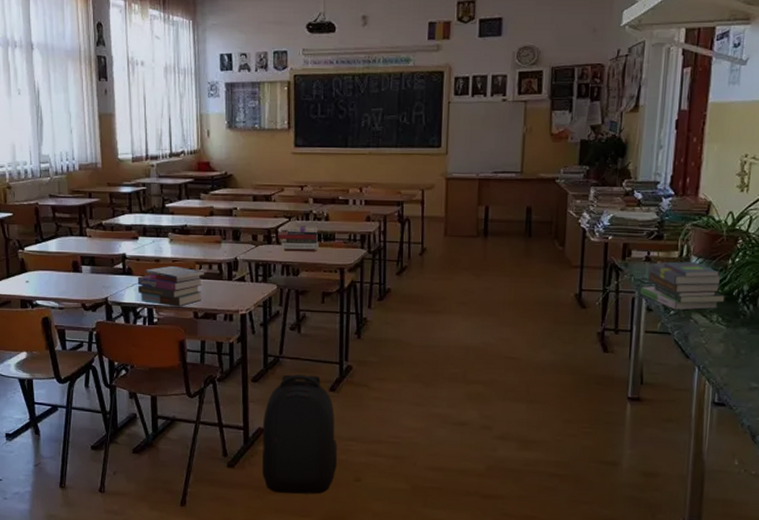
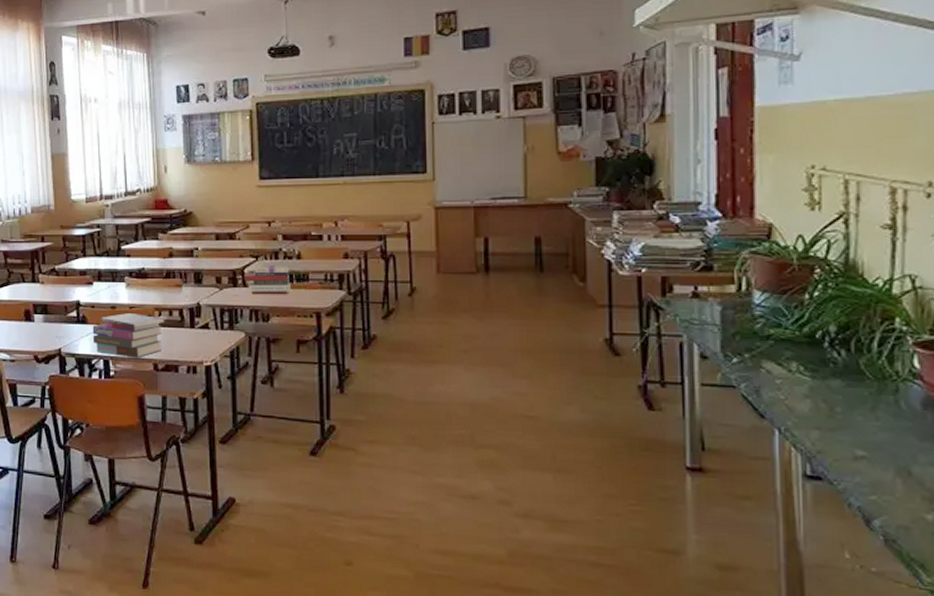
backpack: present [262,374,338,495] -> none [233,435,323,580]
books: present [640,261,725,310] -> none [690,297,805,358]

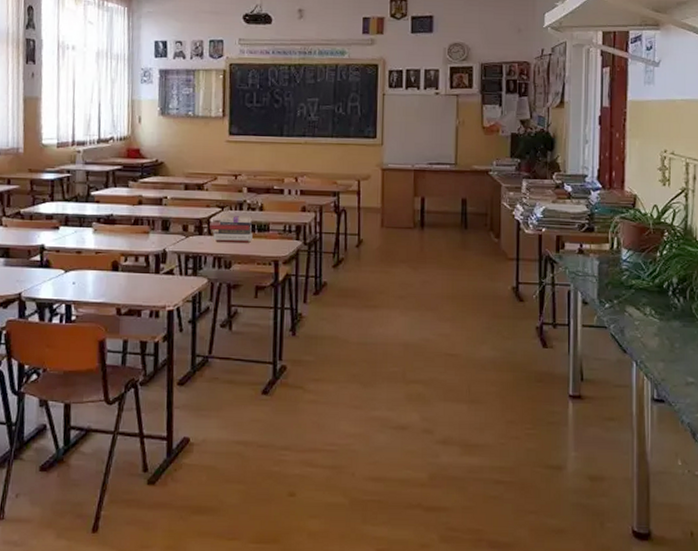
books: present [92,313,164,358] -> none [55,258,130,303]

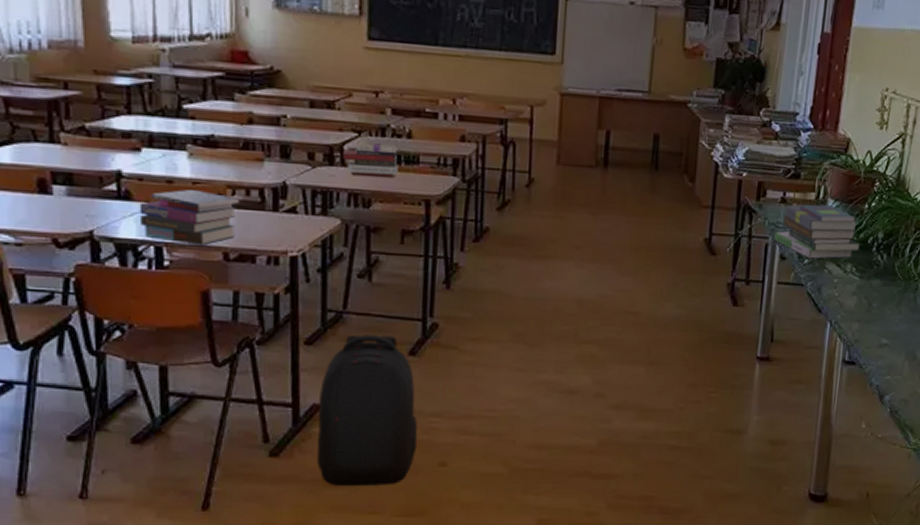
books: none [55,258,130,303] -> present [139,190,239,246]
backpack: none [186,376,270,513] -> present [317,335,418,486]
books: none [575,254,656,303] -> present [774,204,860,259]

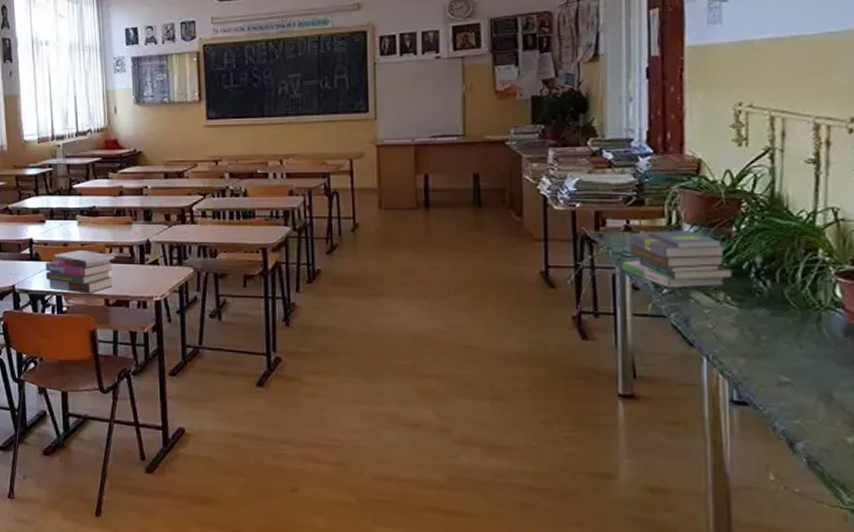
backpack: present [317,335,418,486] -> none [183,367,270,506]
books: present [343,142,398,177] -> none [192,203,237,230]

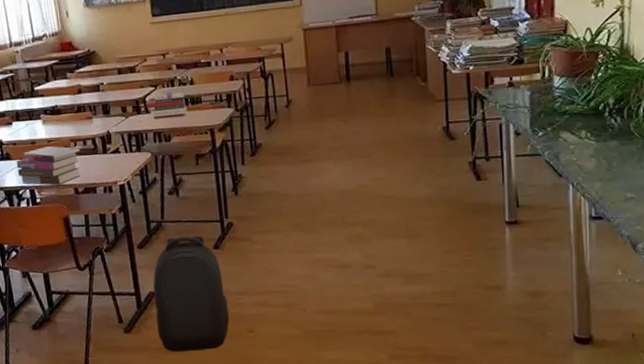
backpack: none [183,367,270,506] -> present [153,235,230,352]
books: none [192,203,237,230] -> present [146,91,187,118]
books: present [622,230,732,288] -> none [507,82,592,131]

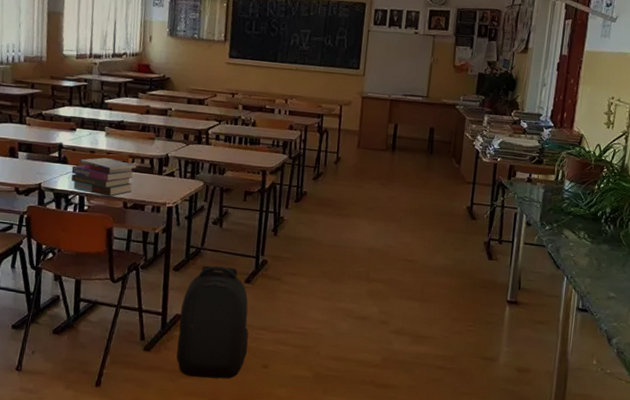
books: present [146,91,187,118] -> none [207,128,245,153]

